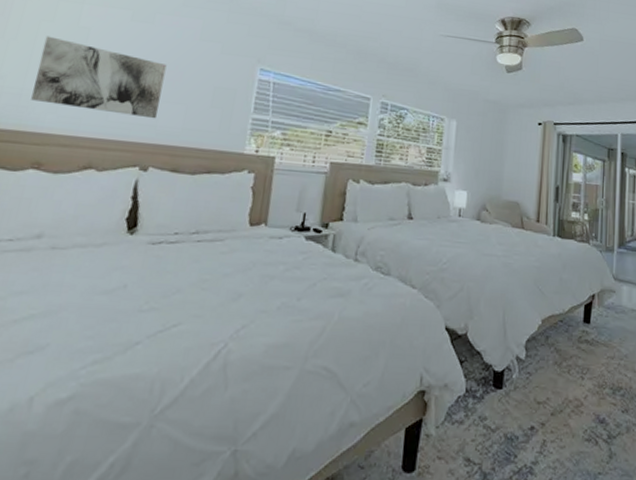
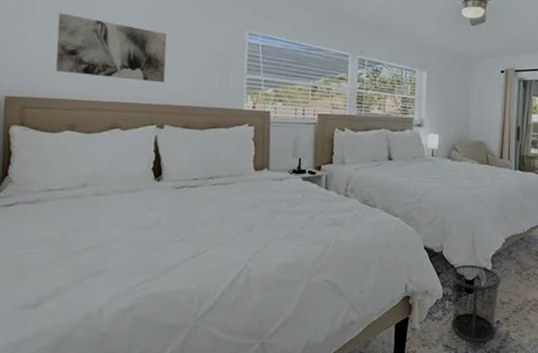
waste bin: none [475,351,536,454] -> present [449,264,501,342]

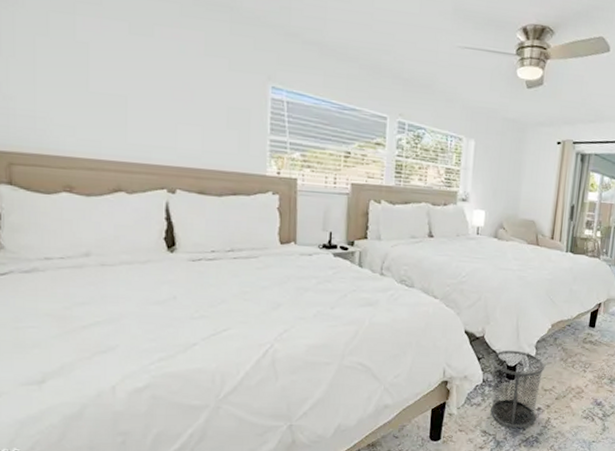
wall art: present [56,13,167,83] -> none [44,52,175,142]

